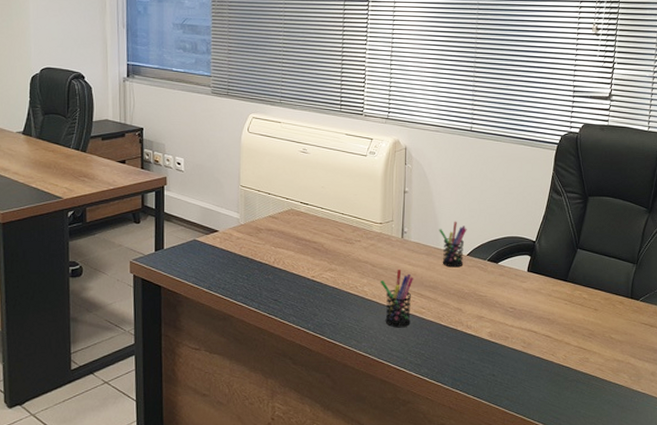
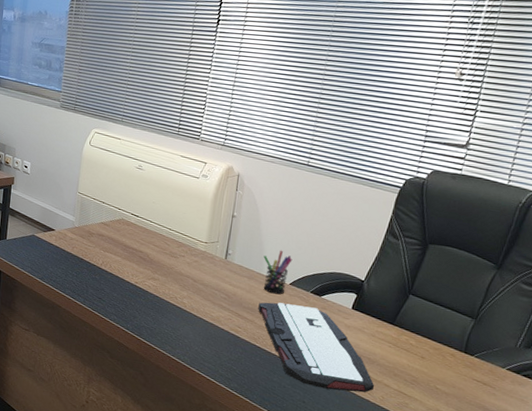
pen holder: present [380,269,413,328] -> none [199,287,233,342]
keyboard: none [440,276,557,358] -> present [258,302,375,393]

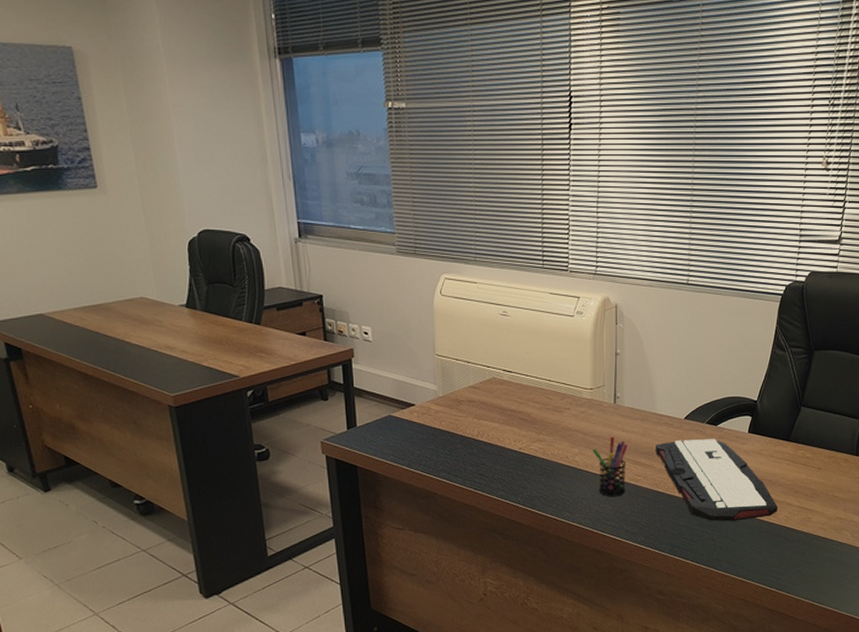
pen holder: none [199,287,233,342] -> present [592,436,628,497]
pen holder: present [263,250,293,295] -> none [654,383,684,432]

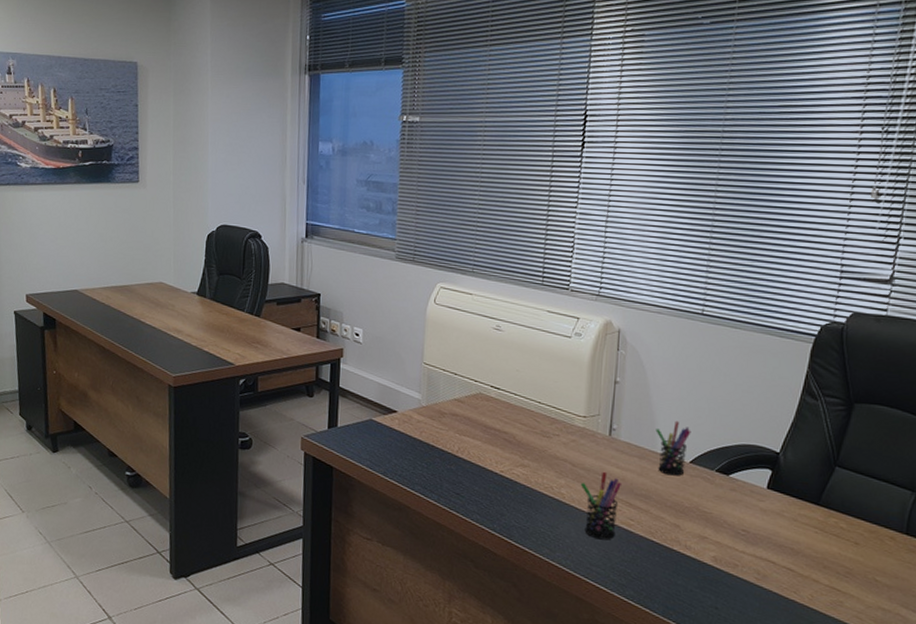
pen holder: none [654,383,684,432] -> present [655,420,691,476]
keyboard: present [655,439,778,522] -> none [653,486,801,592]

